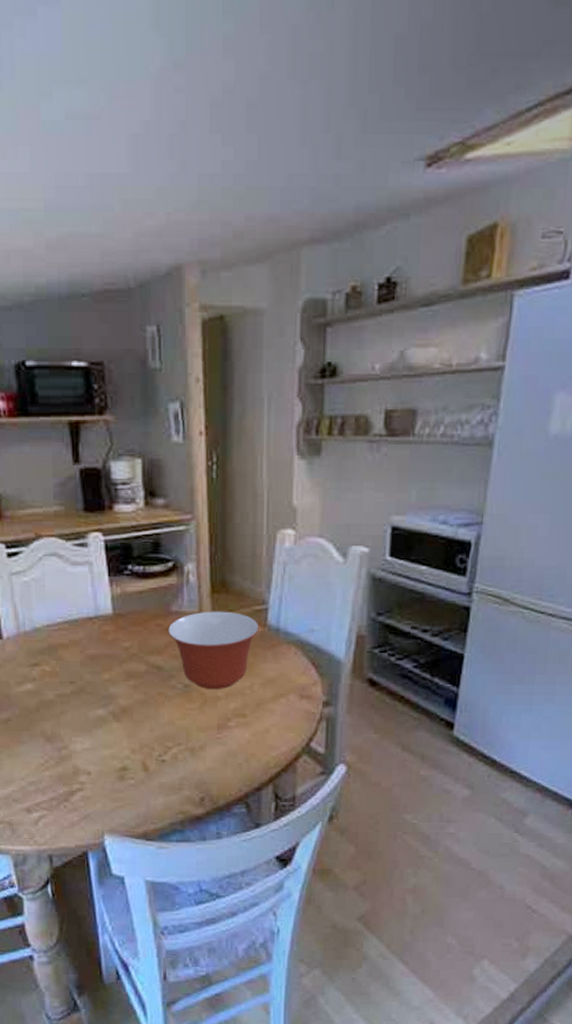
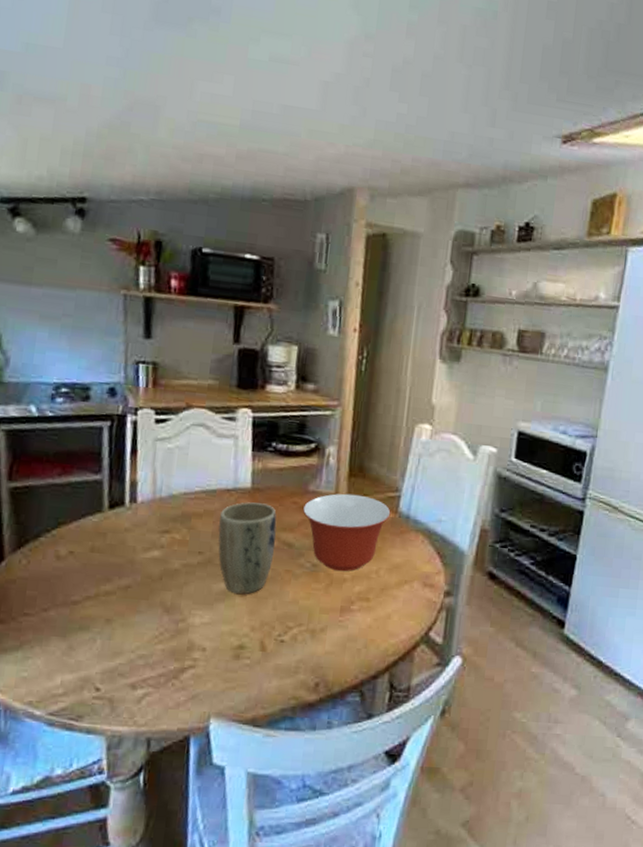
plant pot: none [85,628,145,720] -> present [218,502,277,595]

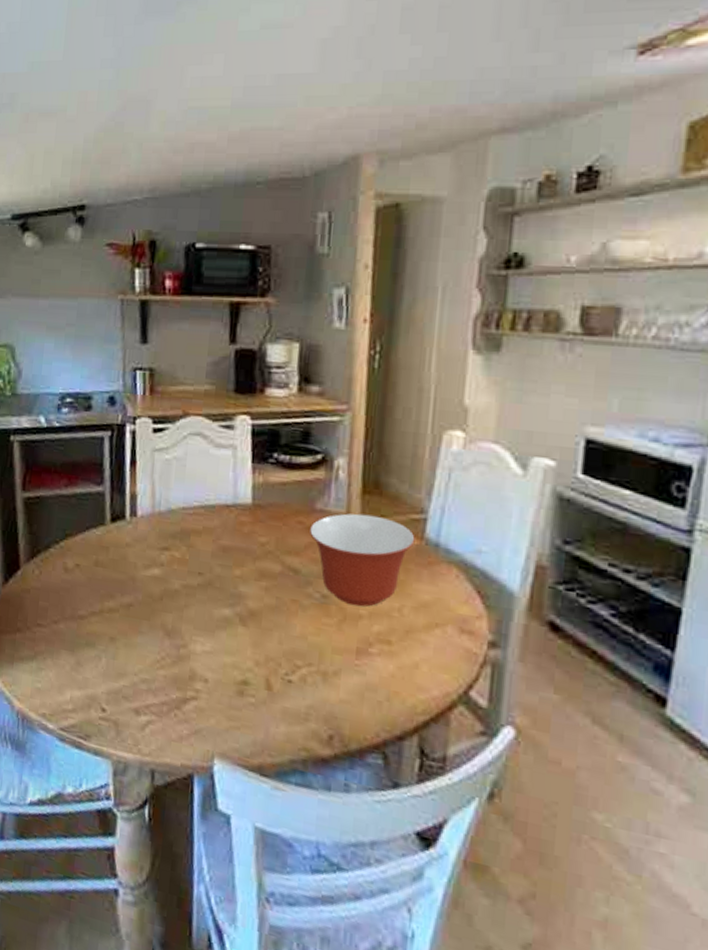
plant pot: present [218,502,277,595] -> none [217,519,281,624]

